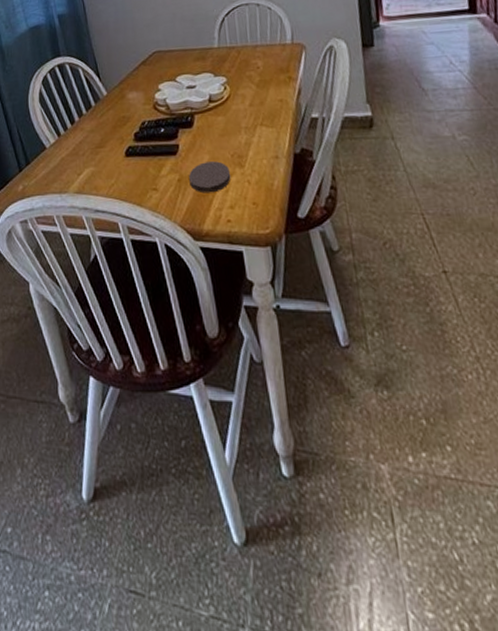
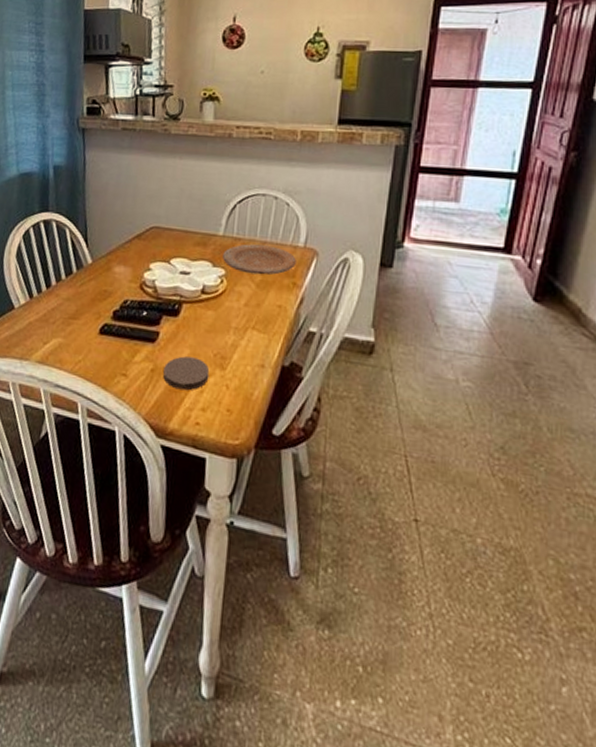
plate: none [221,48,288,77] -> present [223,244,296,275]

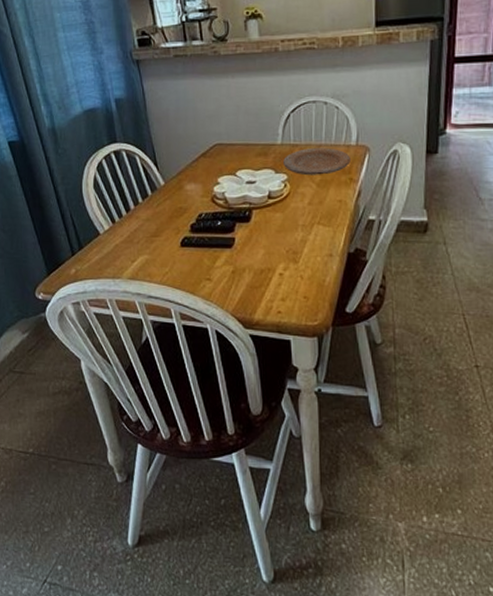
coaster: present [163,356,210,391] -> none [243,256,285,286]

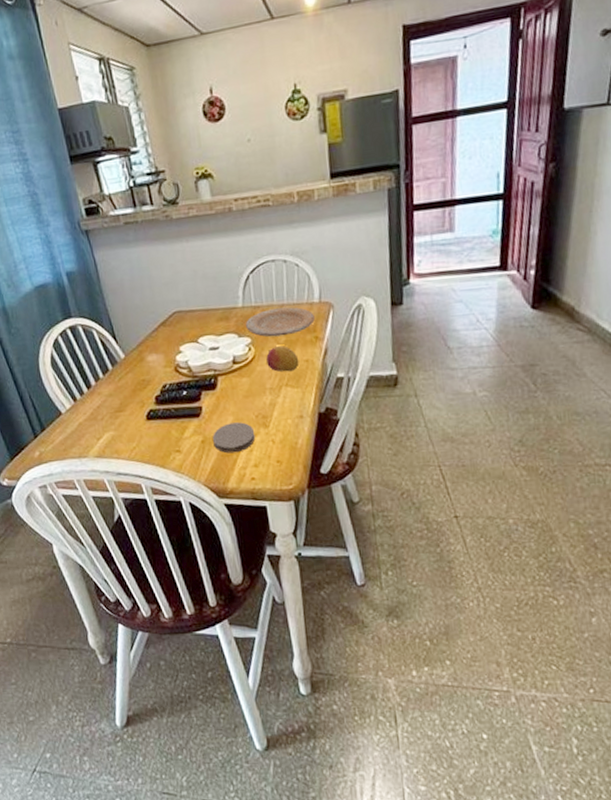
coaster: none [243,256,285,286] -> present [213,422,256,454]
fruit: none [301,185,333,211] -> present [266,346,300,372]

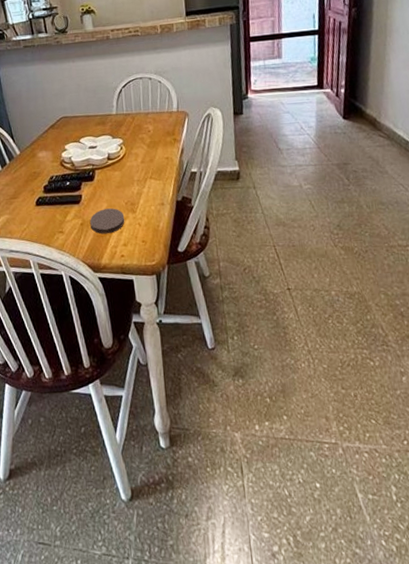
plate: present [246,307,315,337] -> none [119,115,174,139]
fruit: present [266,346,300,372] -> none [135,146,161,167]

